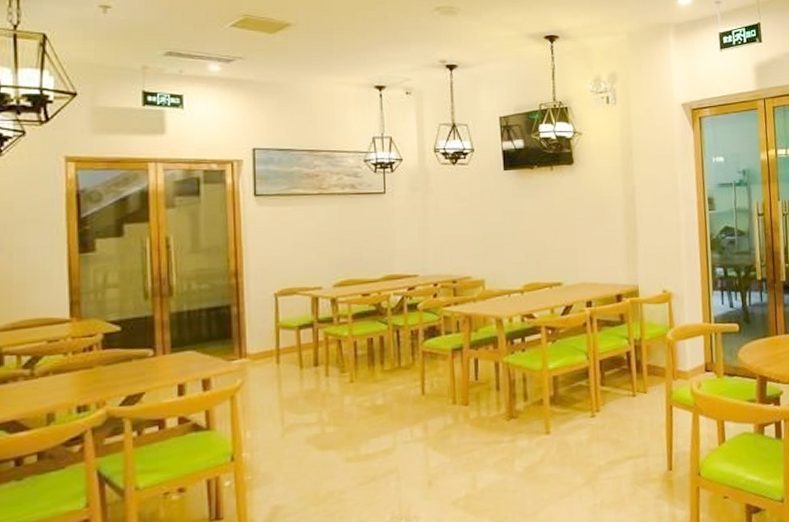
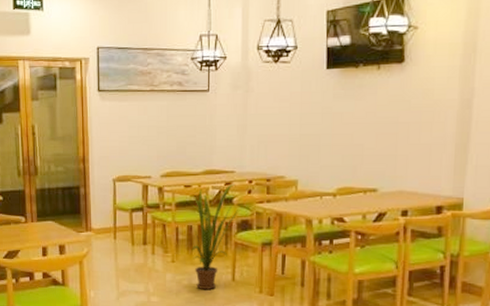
house plant: none [371,288,428,409] -> present [191,183,242,289]

